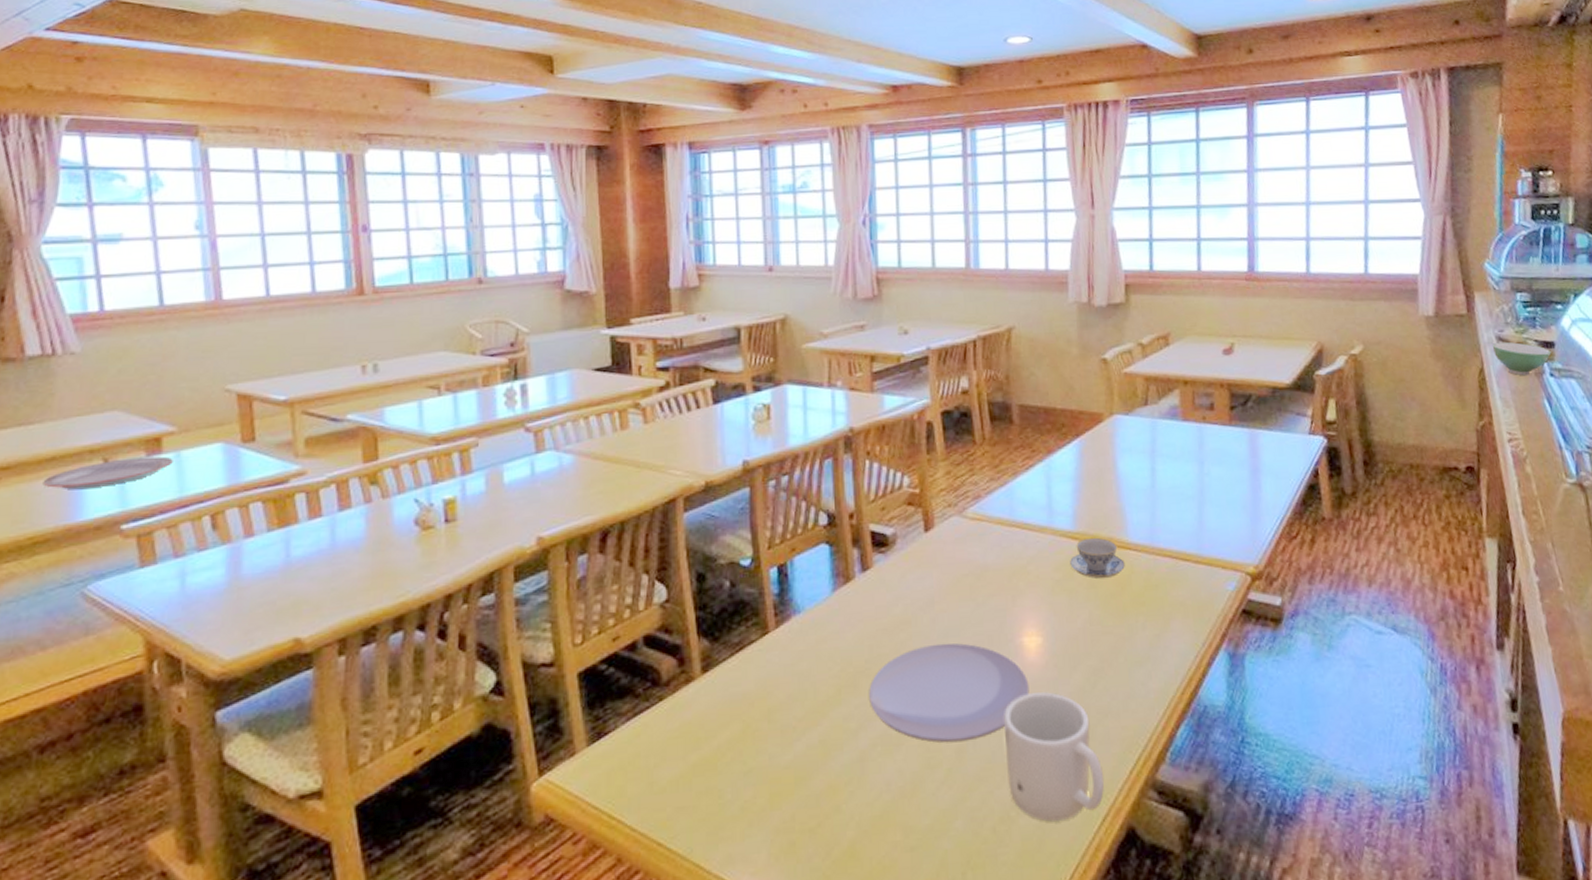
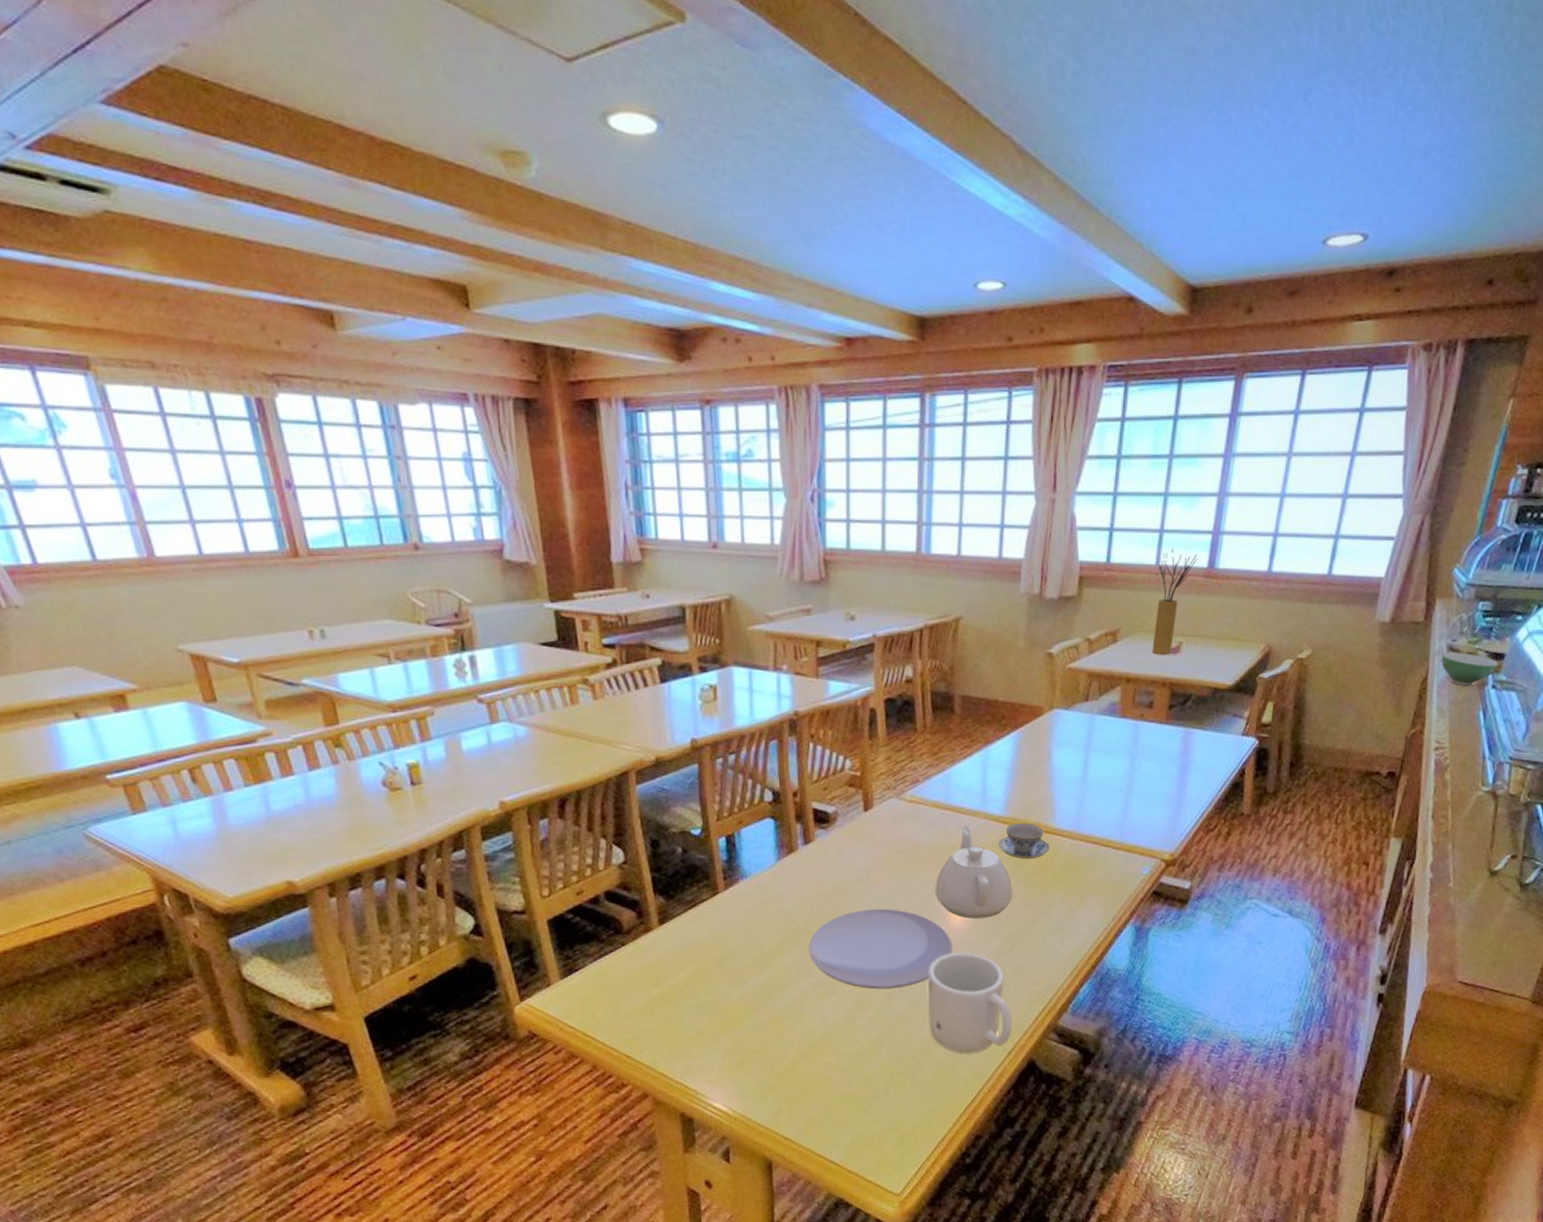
plate: present [42,456,173,490] -> none [21,712,142,741]
teapot: none [1005,543,1091,651] -> present [935,825,1013,919]
vase: none [1200,255,1237,357] -> present [1152,548,1198,655]

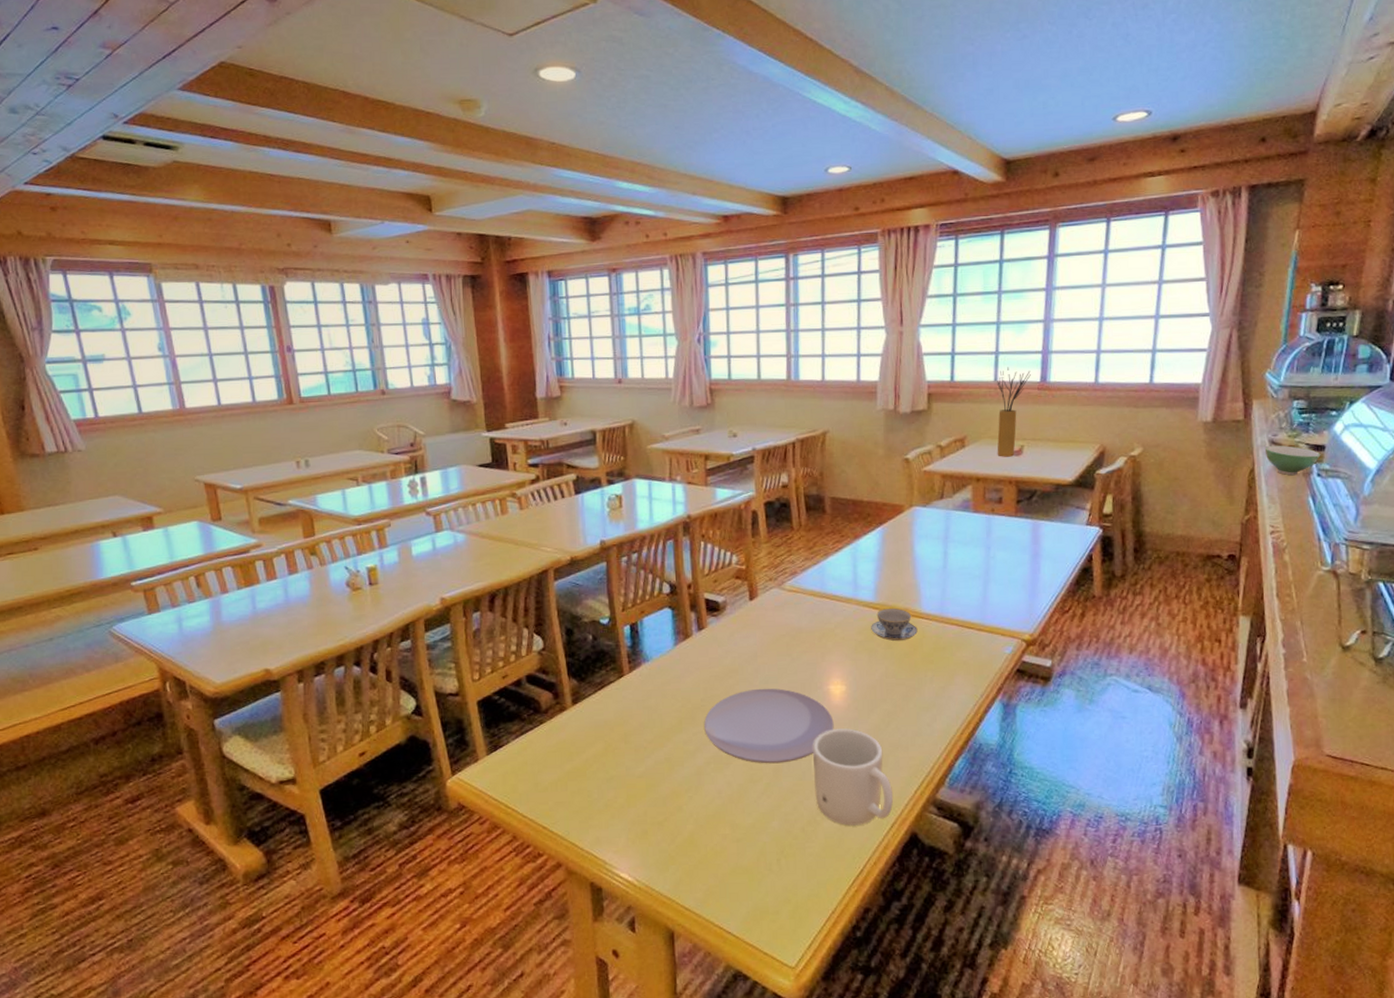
teapot: present [935,825,1013,919] -> none [815,611,887,697]

